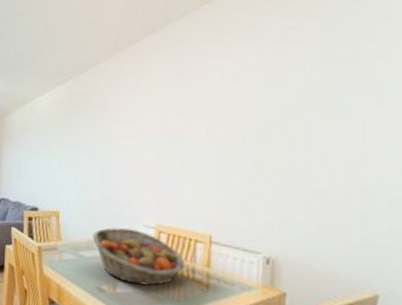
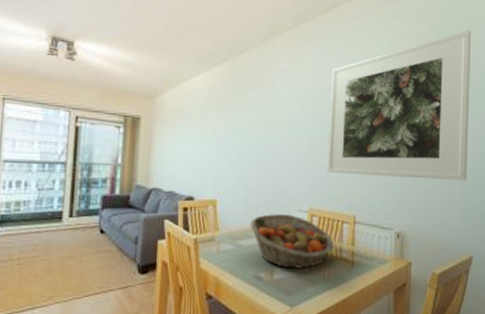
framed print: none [177,16,381,202] -> present [326,29,472,181]

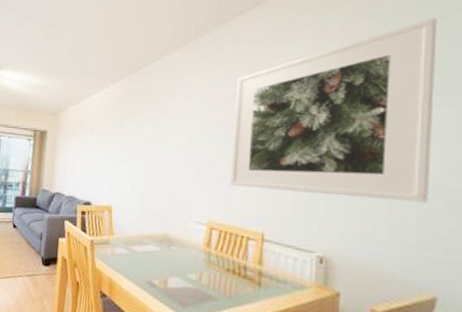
fruit basket: present [250,213,334,269] -> none [144,223,237,282]

